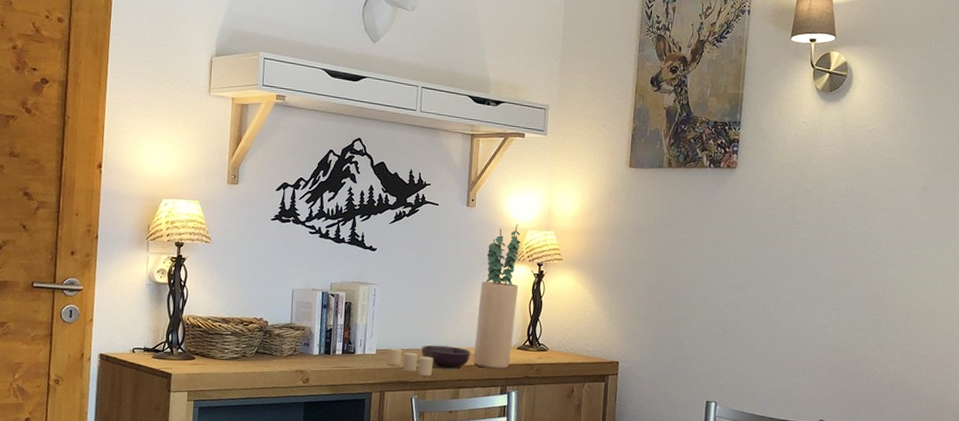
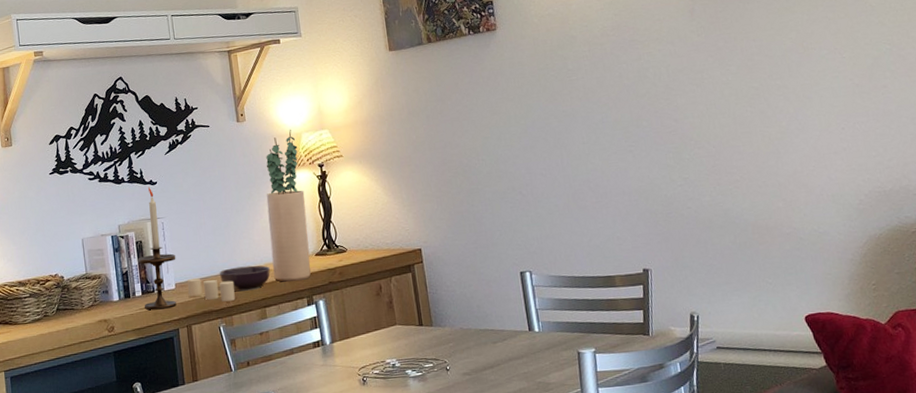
candlestick: none [343,252,382,372] -> present [138,187,177,311]

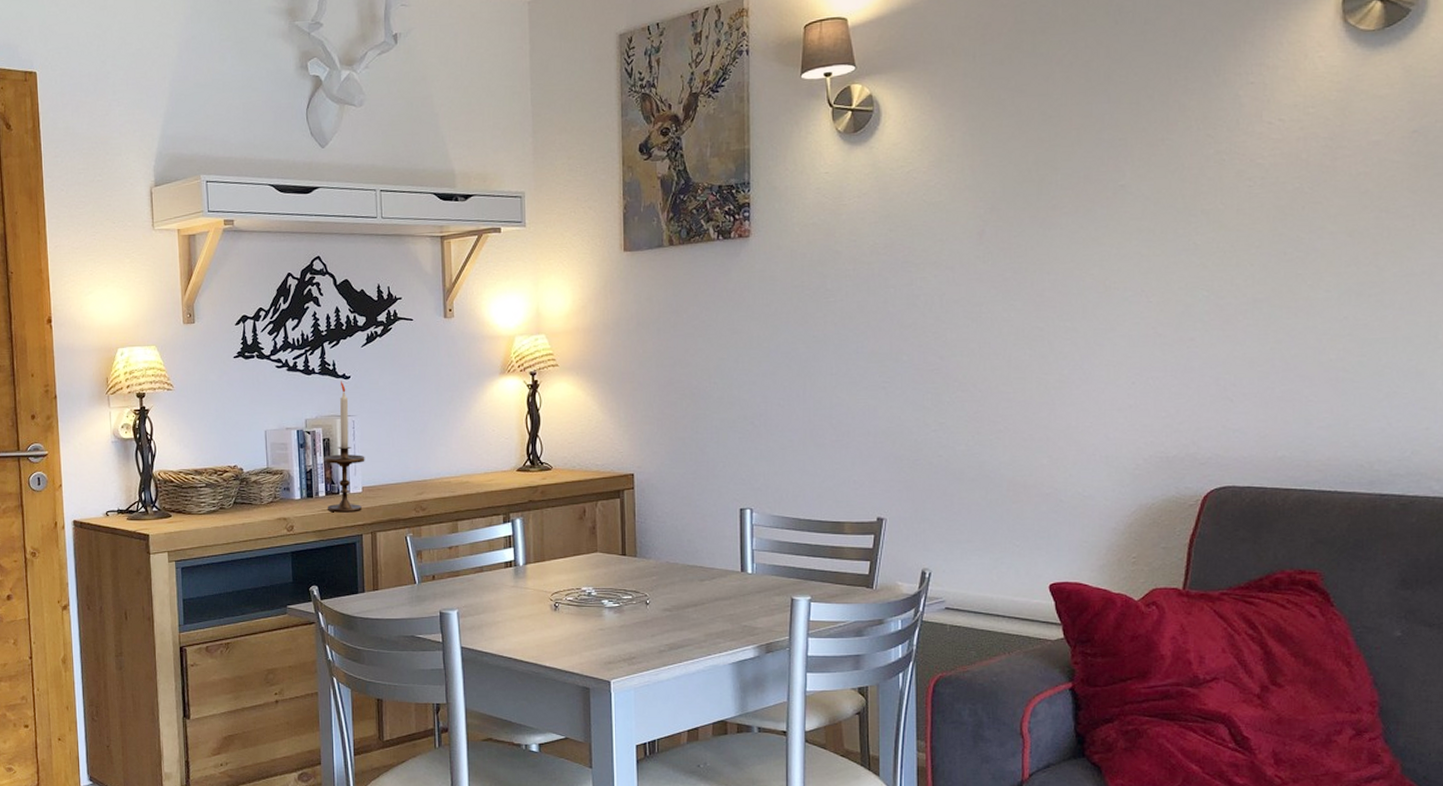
candle: present [187,278,235,302] -> none [375,484,426,512]
bowl: present [219,265,270,292] -> none [410,475,466,503]
vase: present [266,129,311,283] -> none [469,330,512,497]

